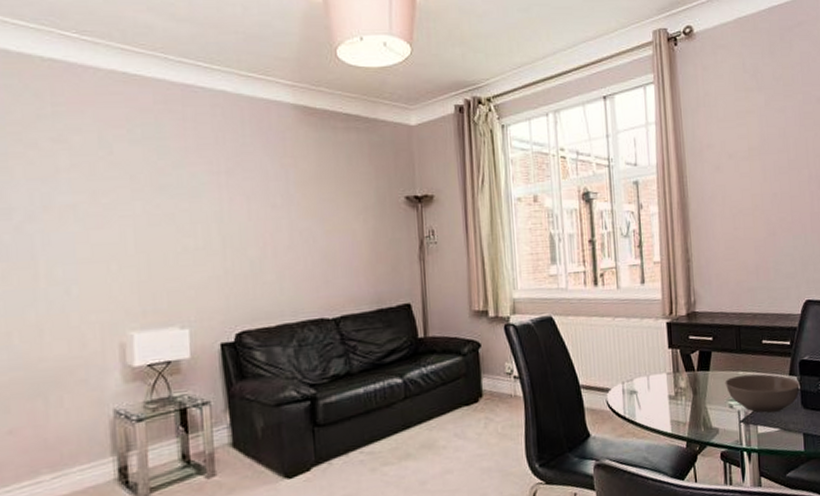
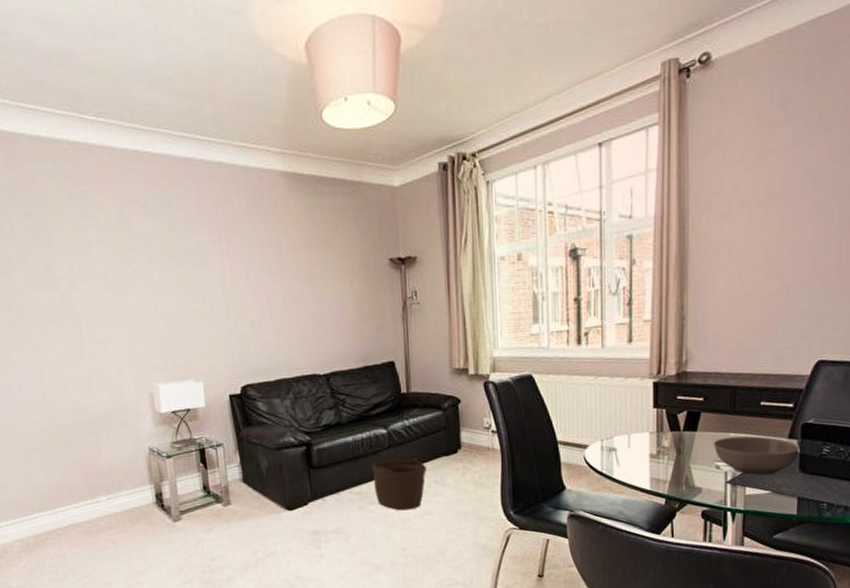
basket: none [386,409,446,471] -> present [372,458,427,511]

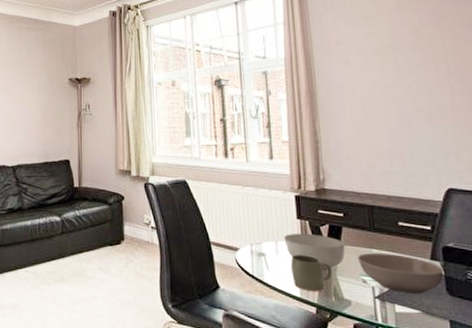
basket: present [372,458,427,511] -> none [46,245,93,294]
bowl: none [638,422,702,461] -> present [284,233,345,271]
mug: none [643,445,686,483] -> present [291,255,332,292]

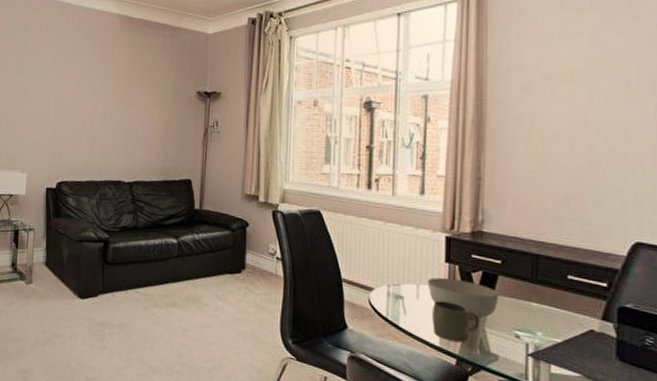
bowl: present [357,252,444,294] -> none [512,306,616,356]

